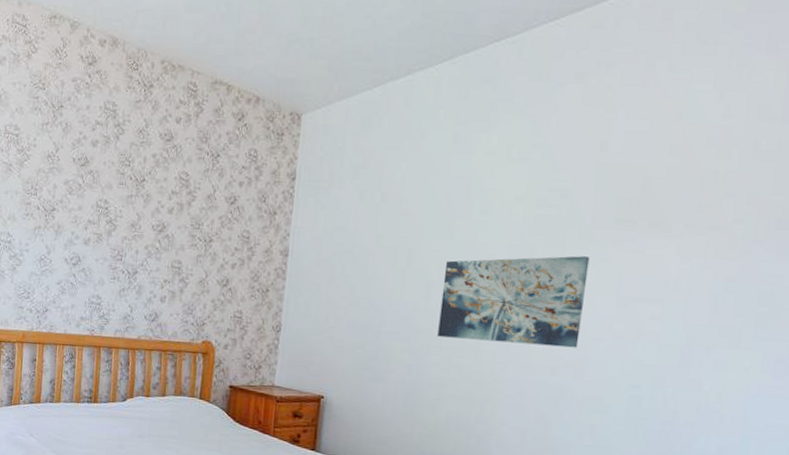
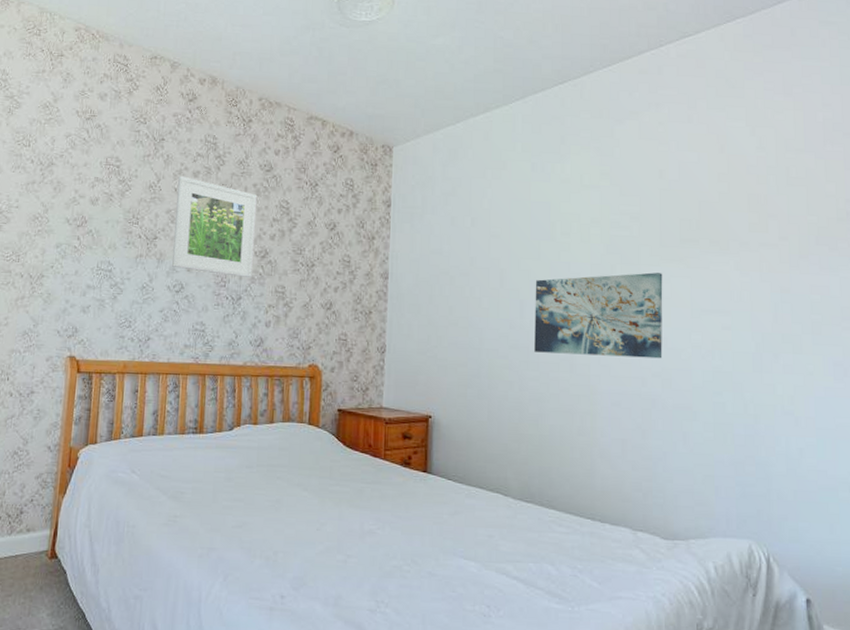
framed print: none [68,145,156,252] -> present [171,175,257,277]

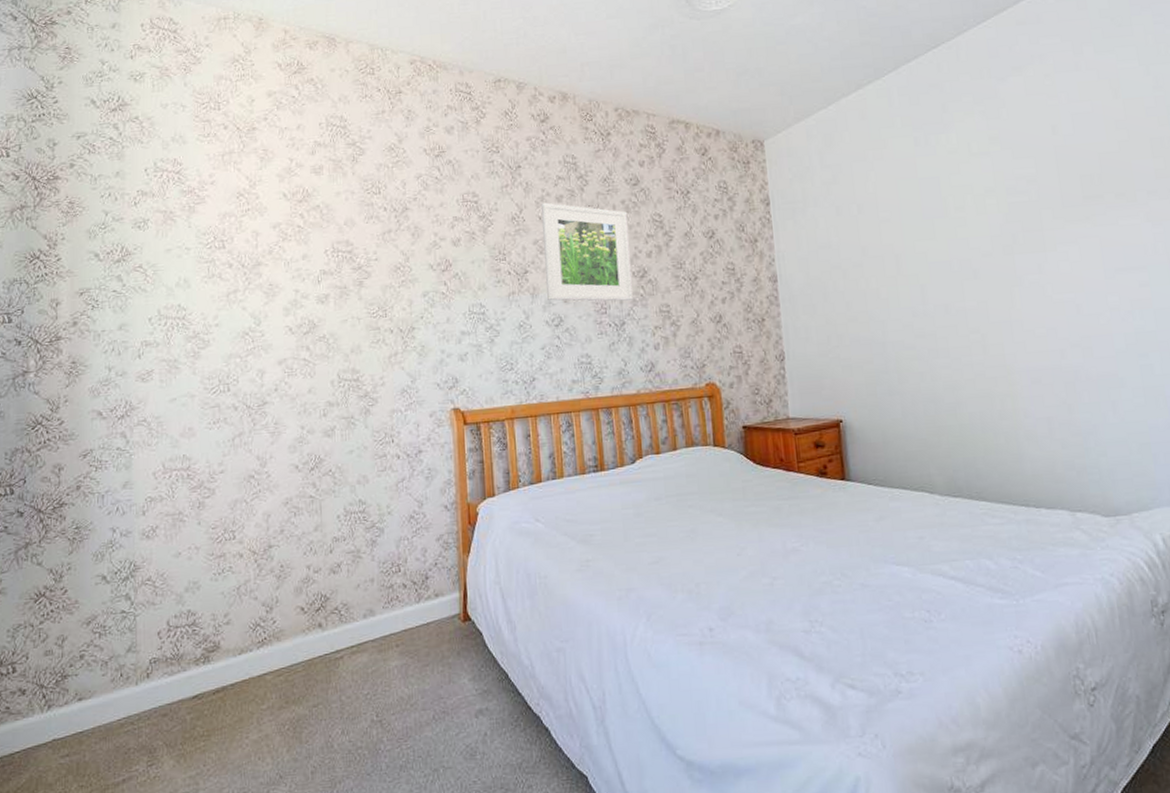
wall art: present [534,272,663,359] -> none [934,236,1080,338]

